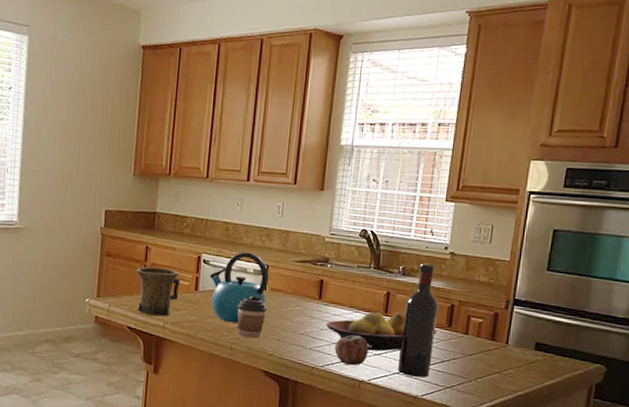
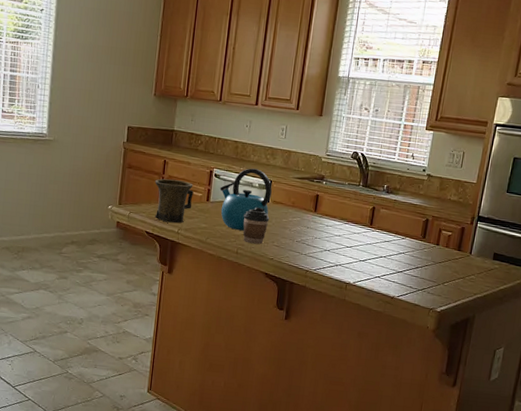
fruit bowl: present [326,312,437,352] -> none [320,224,413,258]
apple: present [335,335,369,366] -> none [326,243,355,270]
wine bottle: present [398,263,438,378] -> none [379,183,415,281]

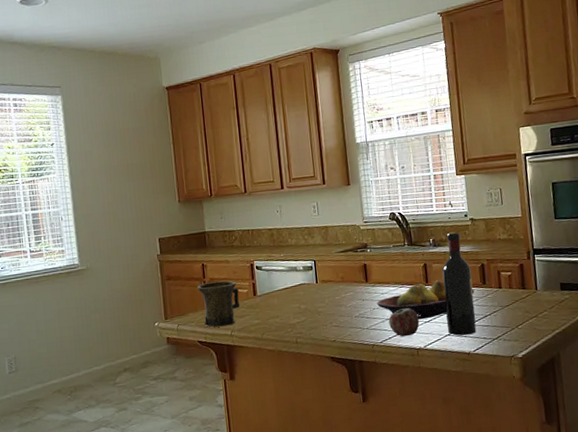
kettle: present [220,168,272,231] -> none [264,251,319,319]
coffee cup: present [243,207,270,244] -> none [294,290,322,330]
fruit bowl: none [320,224,413,258] -> present [377,280,475,320]
apple: none [326,243,355,270] -> present [388,308,420,337]
wine bottle: none [379,183,415,281] -> present [442,232,477,336]

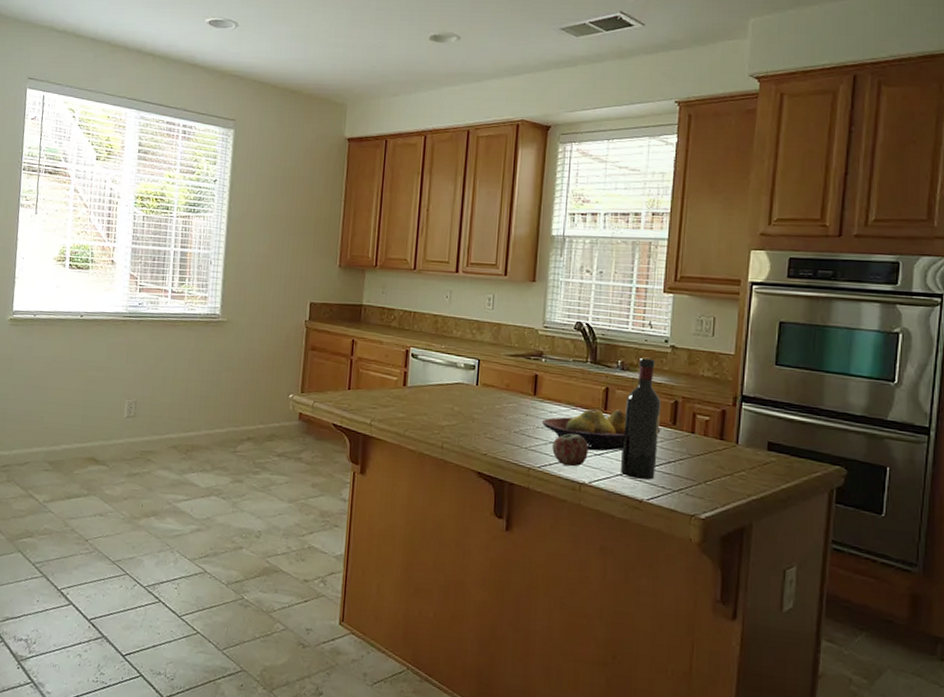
mug: present [197,280,240,327] -> none [342,361,388,413]

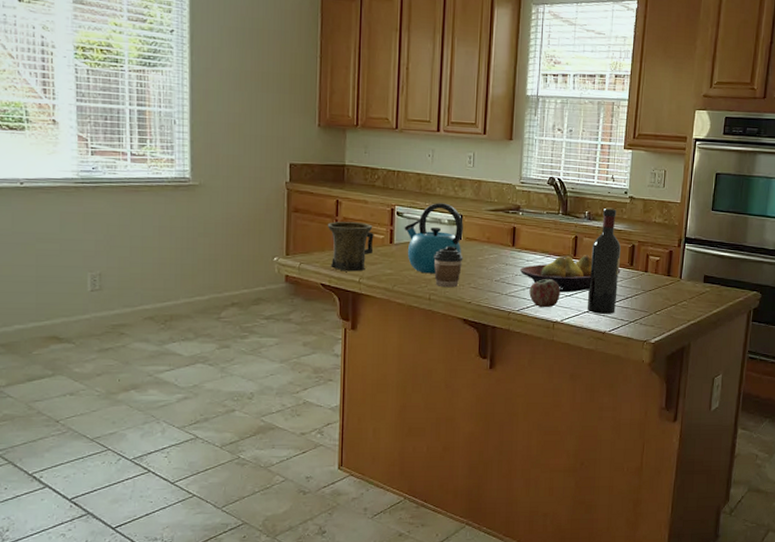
mug: none [342,361,388,413] -> present [327,221,374,272]
kettle: none [418,345,481,421] -> present [404,203,463,274]
coffee cup: none [448,391,480,437] -> present [433,246,463,288]

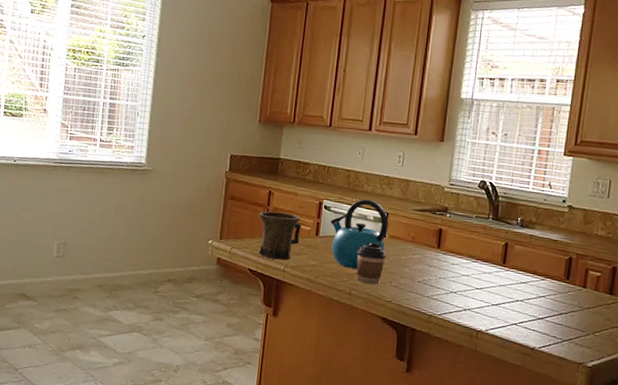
fruit bowl: present [520,255,621,293] -> none [444,262,555,302]
apple: present [529,279,560,308] -> none [452,284,487,316]
wine bottle: present [588,207,621,314] -> none [516,215,556,330]

